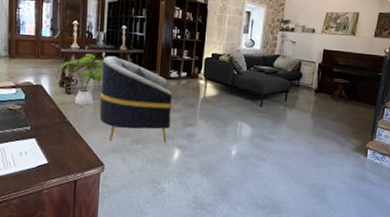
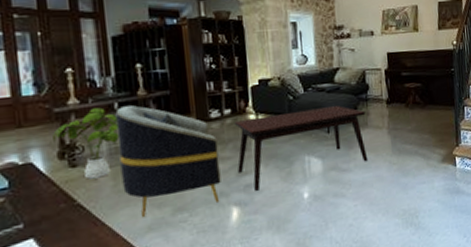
coffee table: none [184,83,295,140] -> present [233,105,368,191]

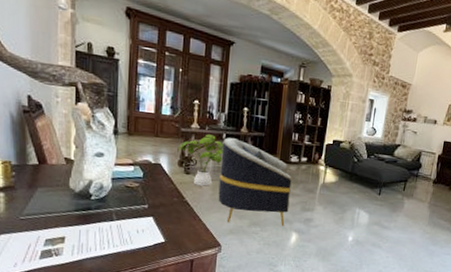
coffee table: present [233,105,368,191] -> none [303,168,414,225]

